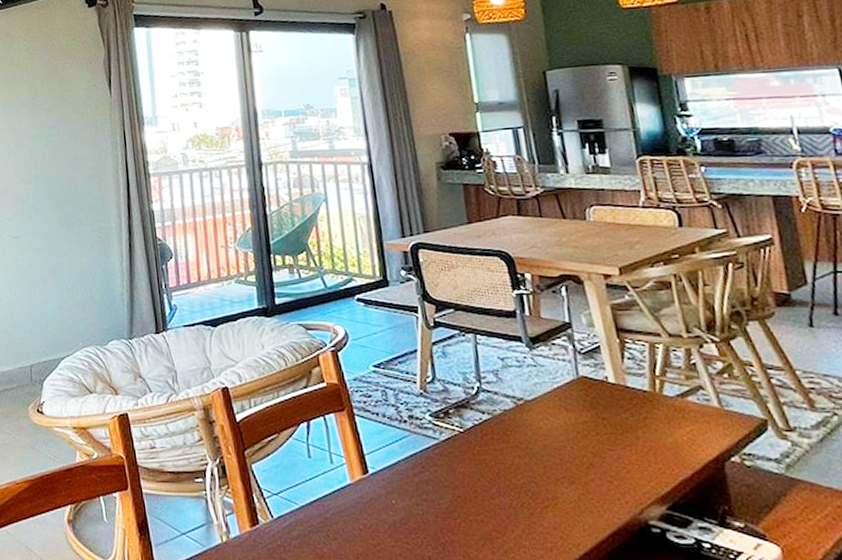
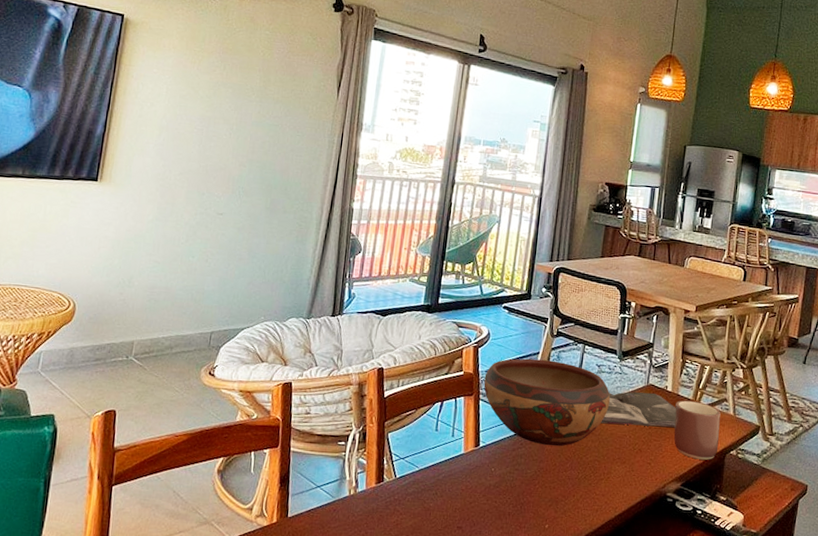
decorative bowl: none [353,358,531,467] -> present [484,358,610,446]
magazine: none [524,387,635,433] -> present [601,392,676,427]
mug: none [626,392,711,472] -> present [673,400,721,460]

